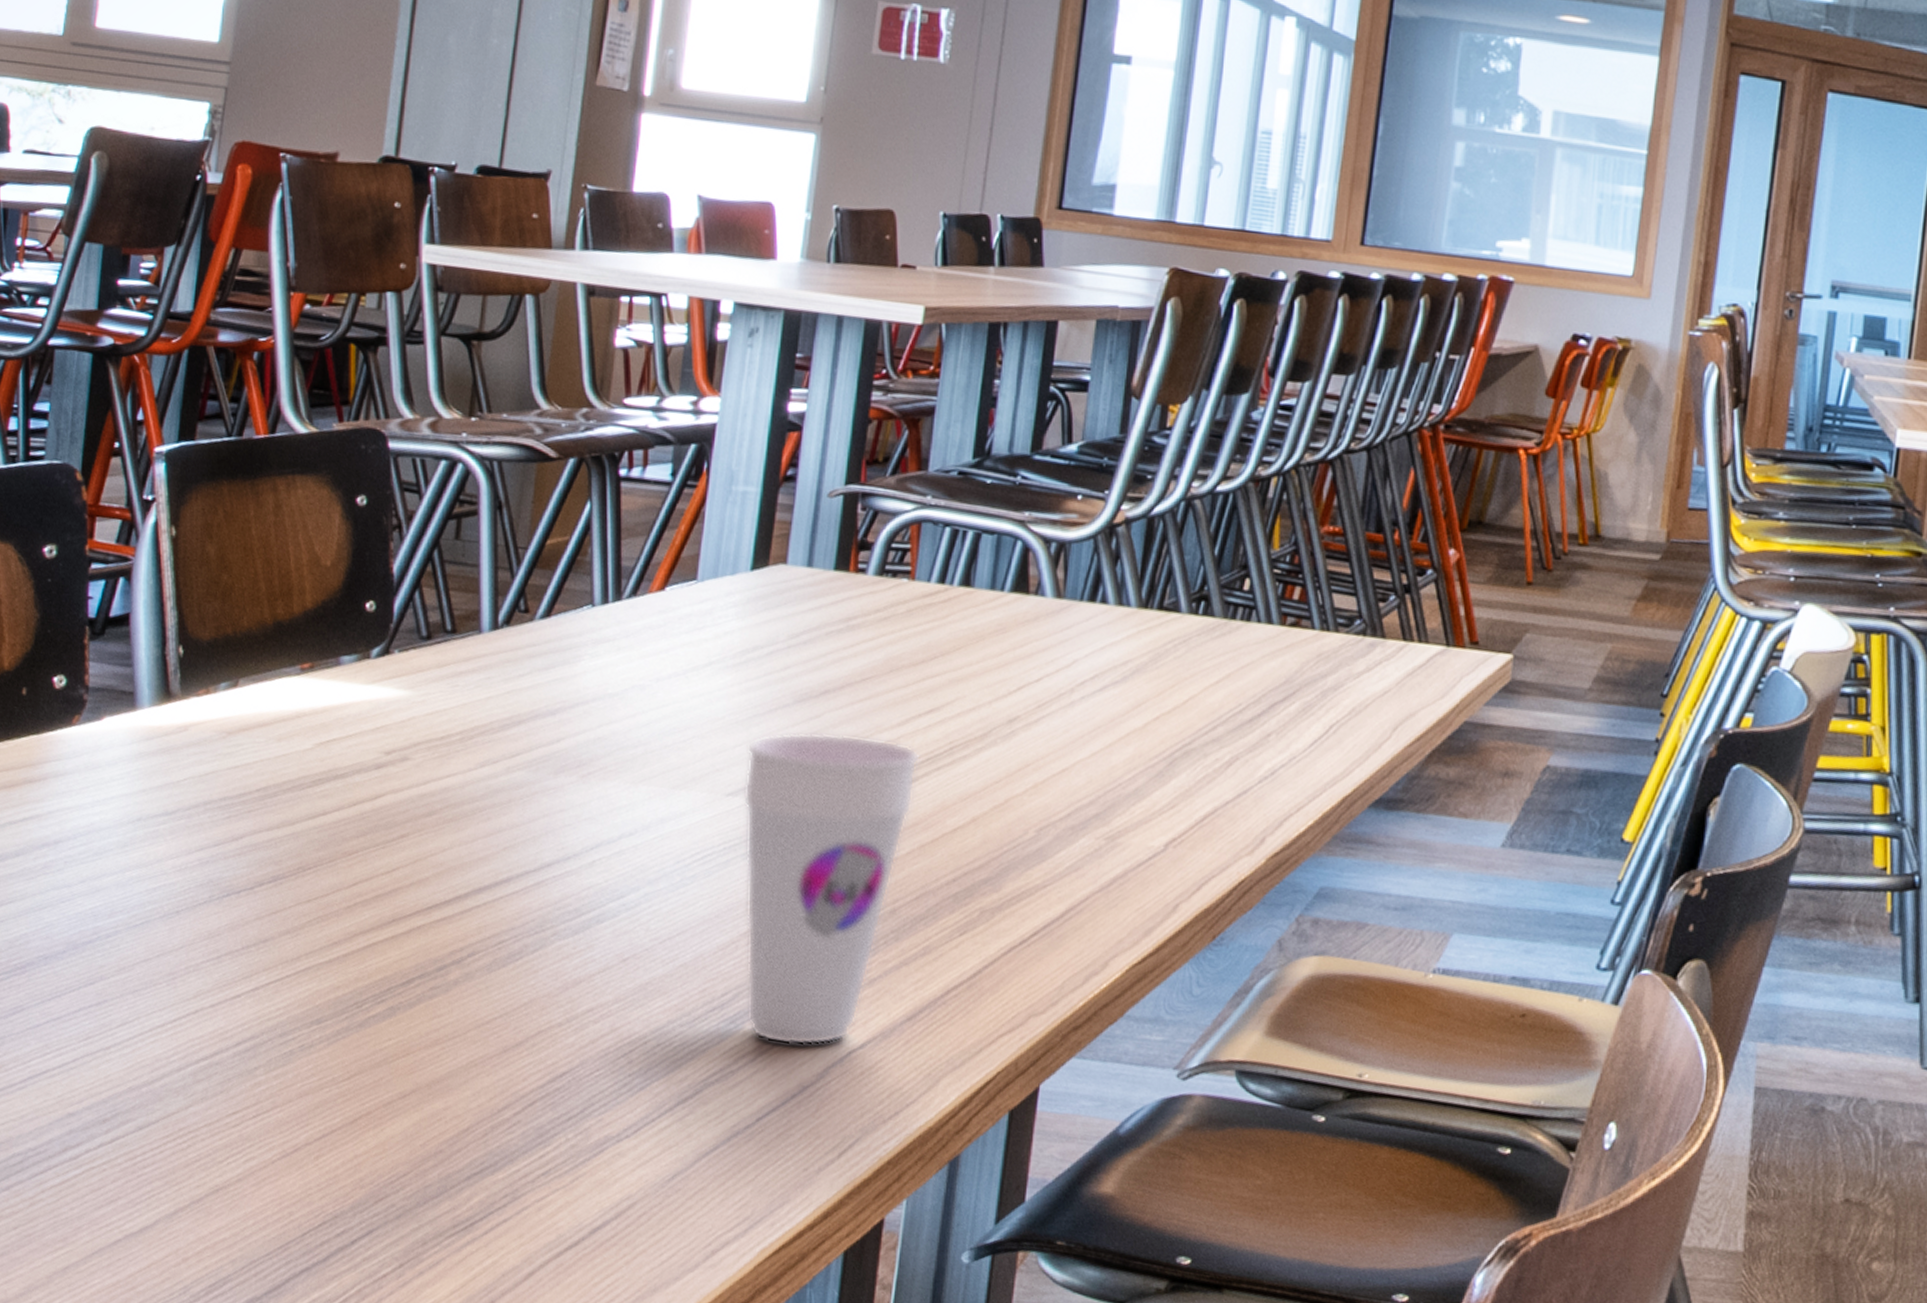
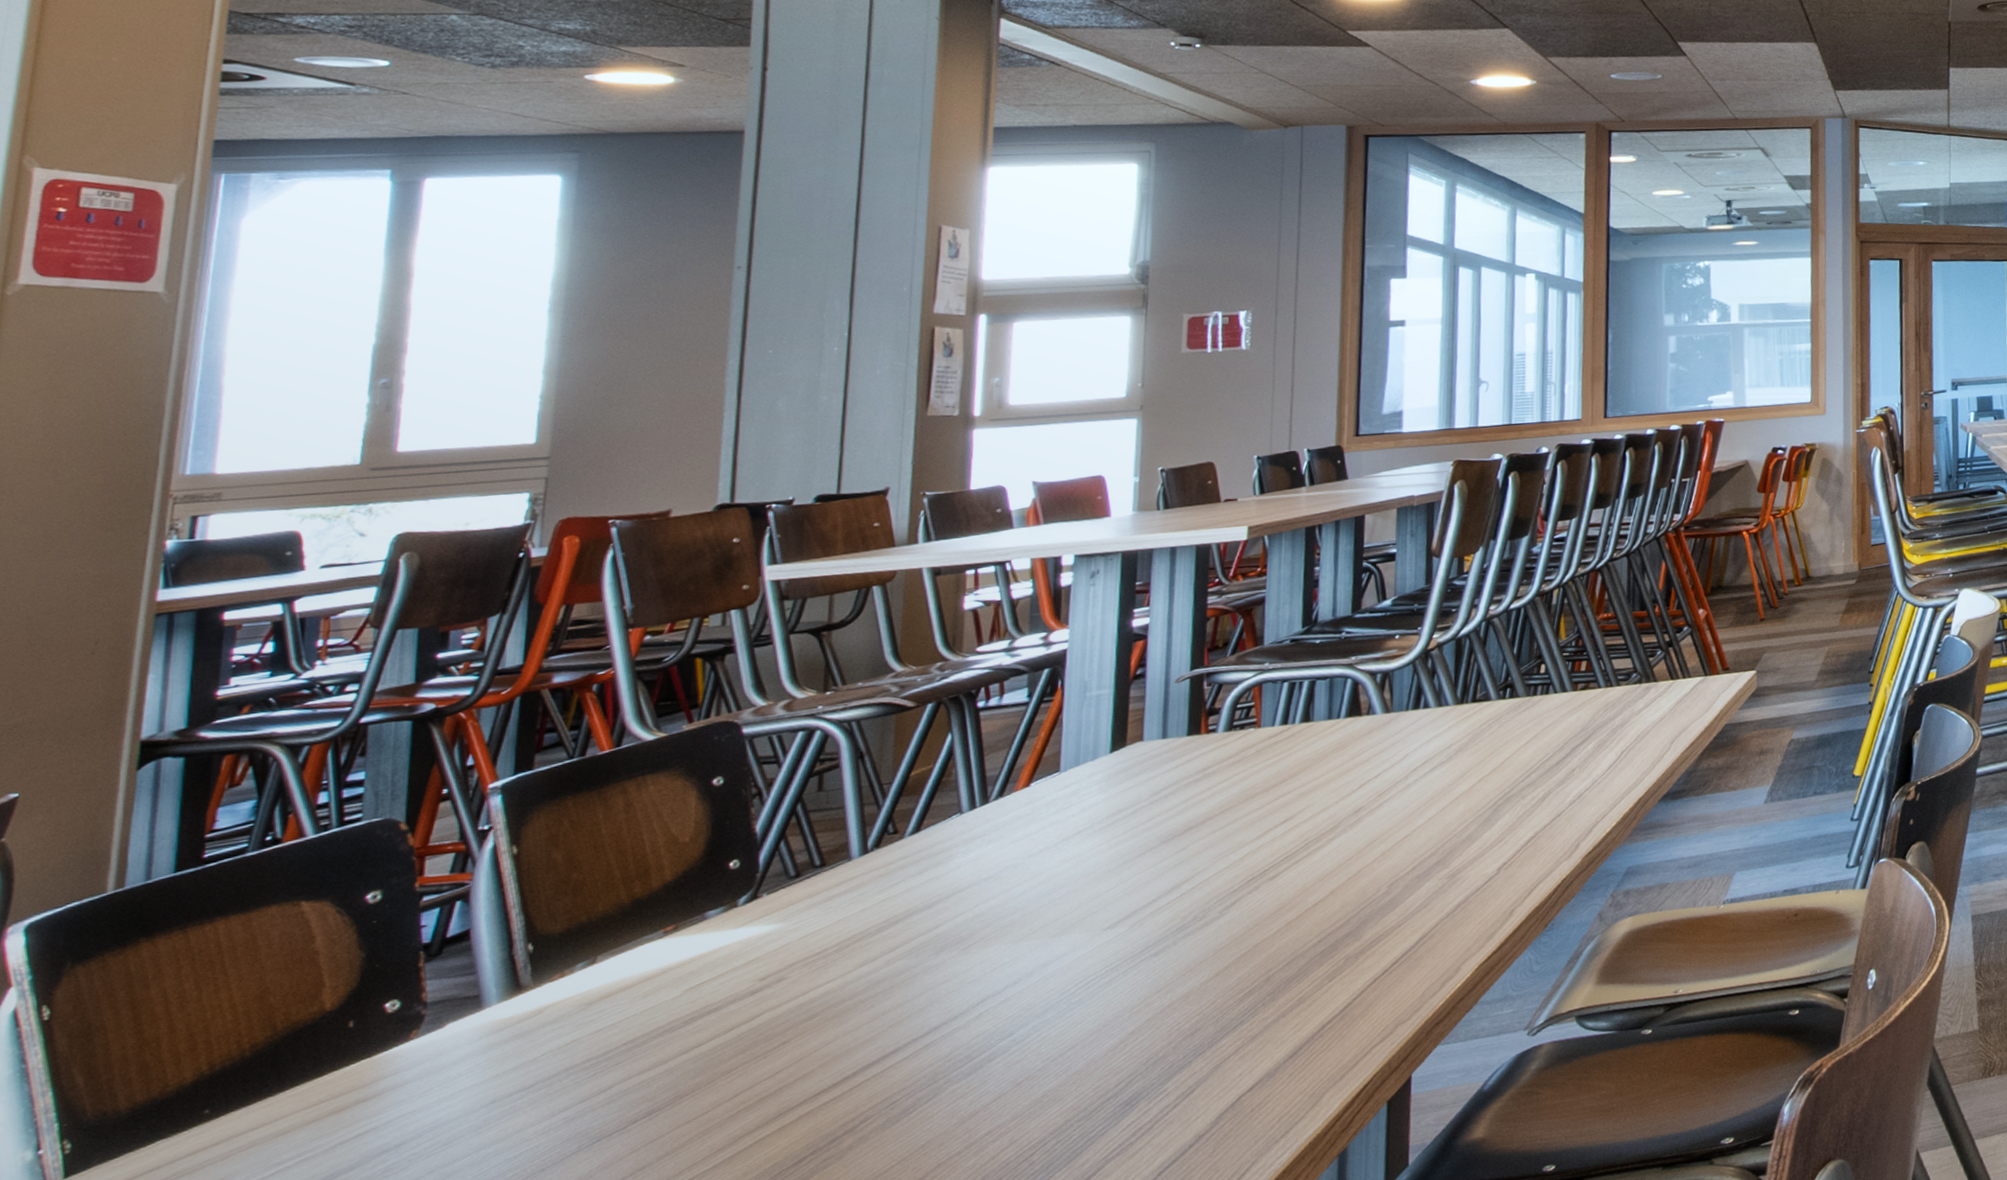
cup: present [744,732,920,1046] -> none [1119,851,1280,1110]

